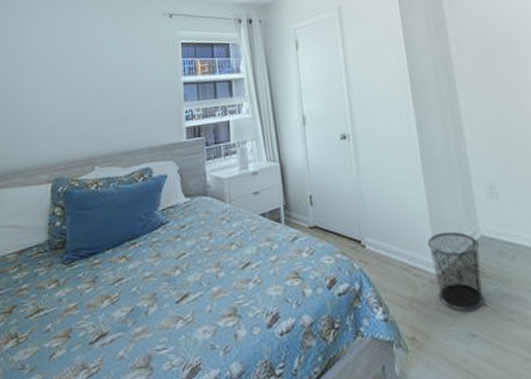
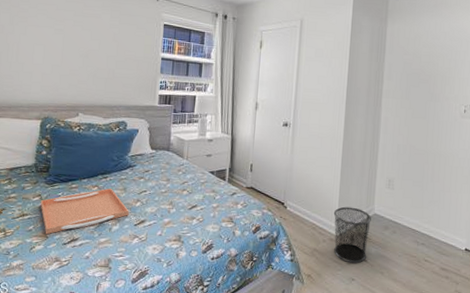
serving tray: none [58,256,167,334] -> present [40,188,129,235]

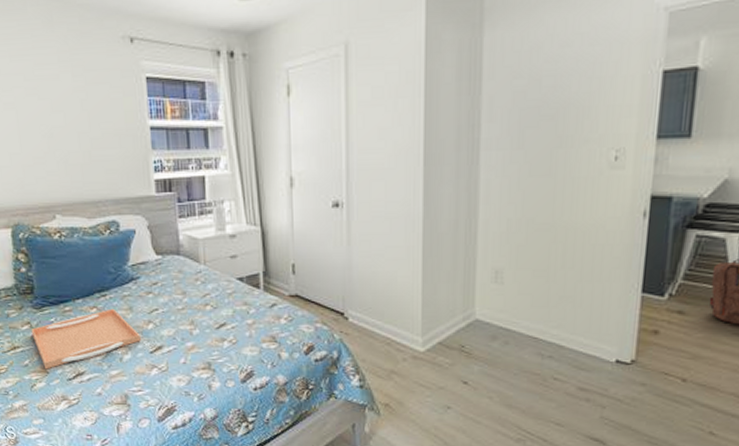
waste bin: present [333,206,372,264] -> none [415,312,472,387]

